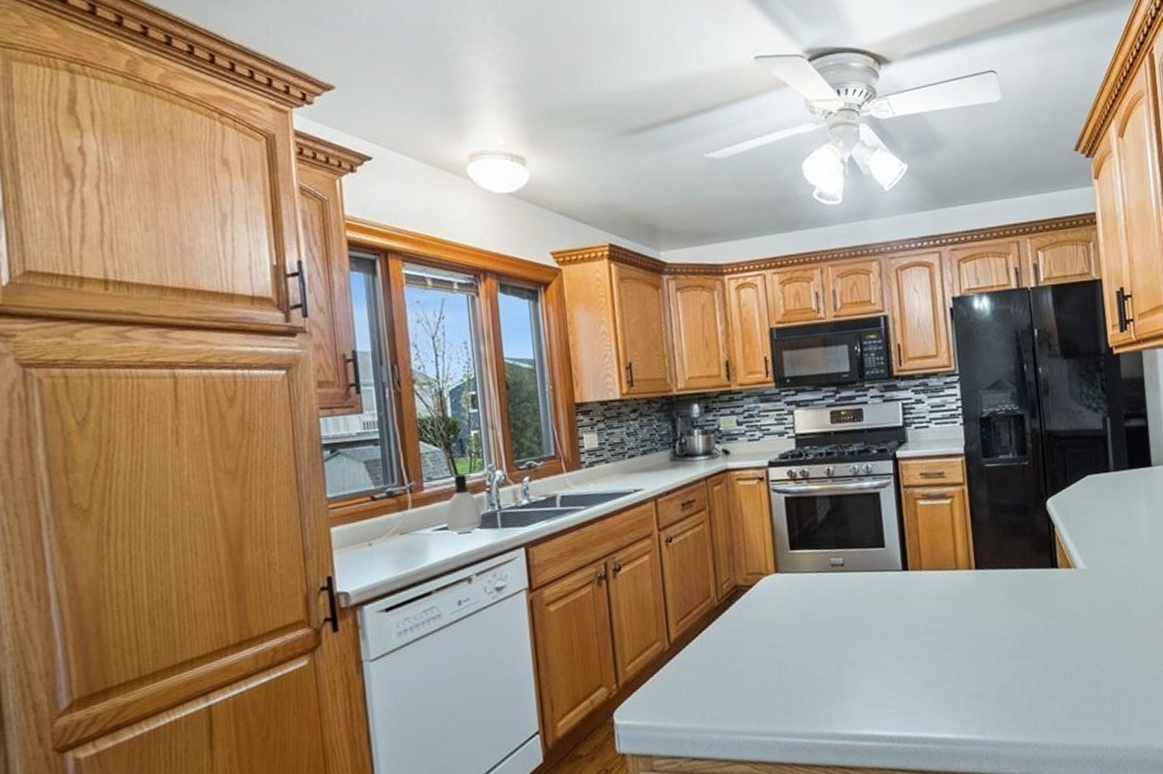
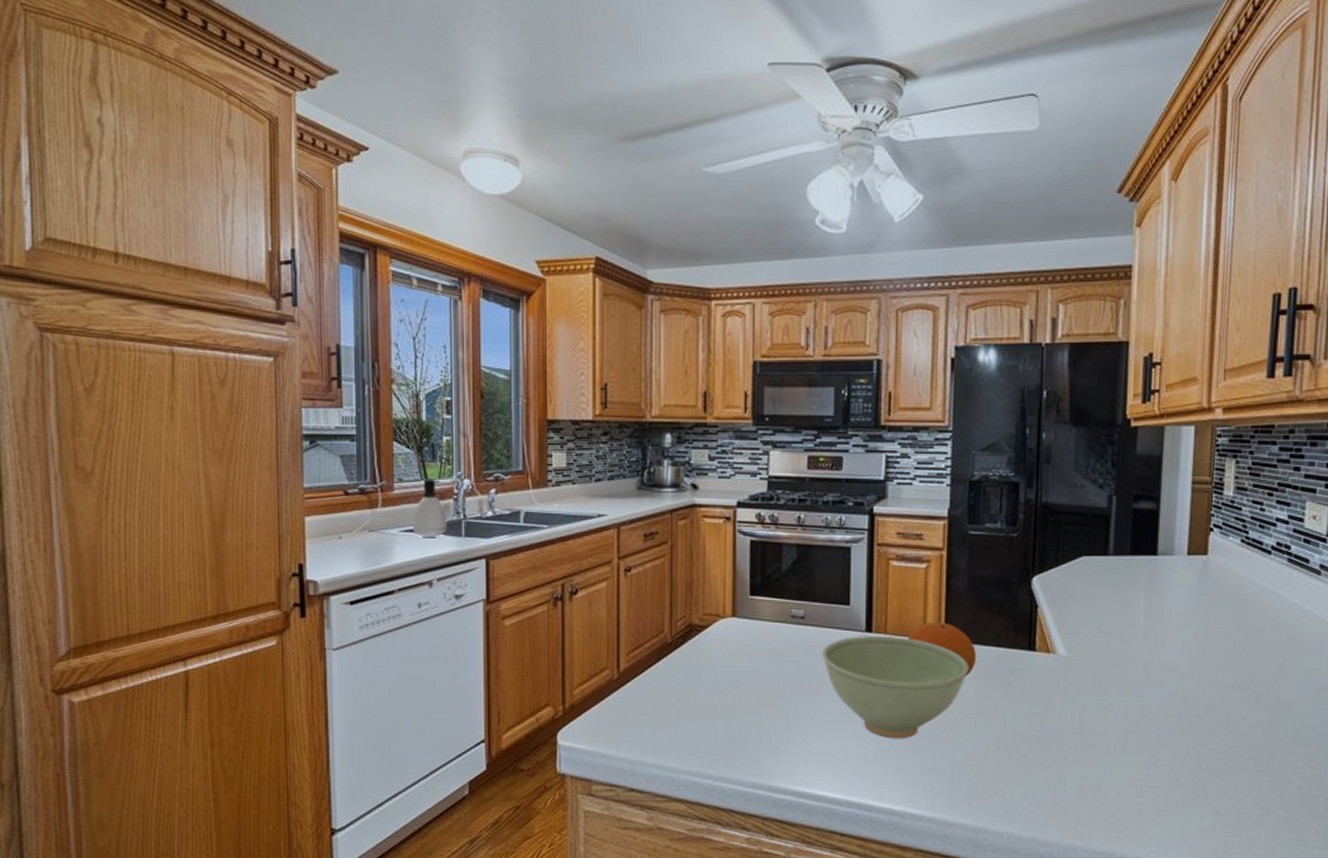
bowl: none [864,571,1001,670] -> present [823,636,969,739]
fruit: none [942,552,1006,602] -> present [908,621,976,678]

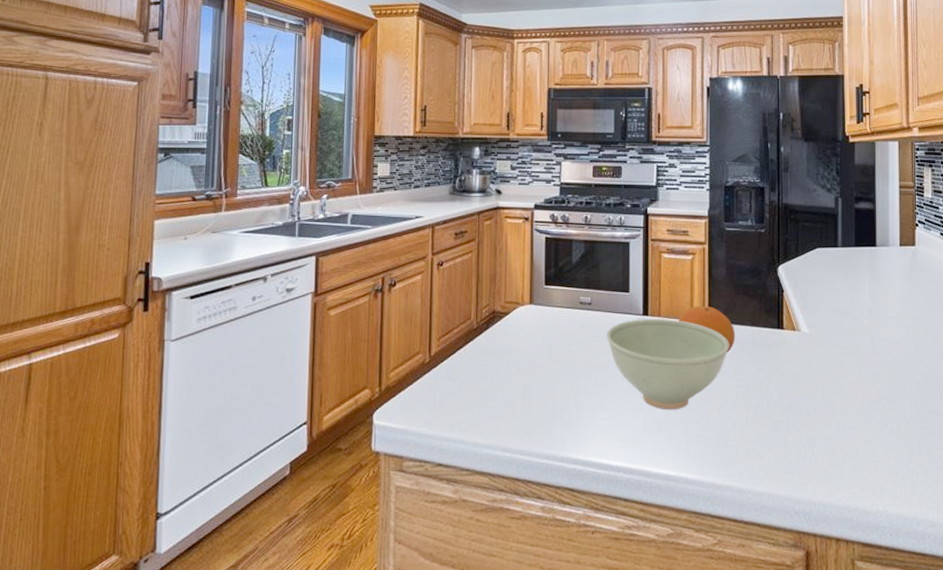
soap dispenser: present [413,478,448,537] -> none [252,186,283,237]

